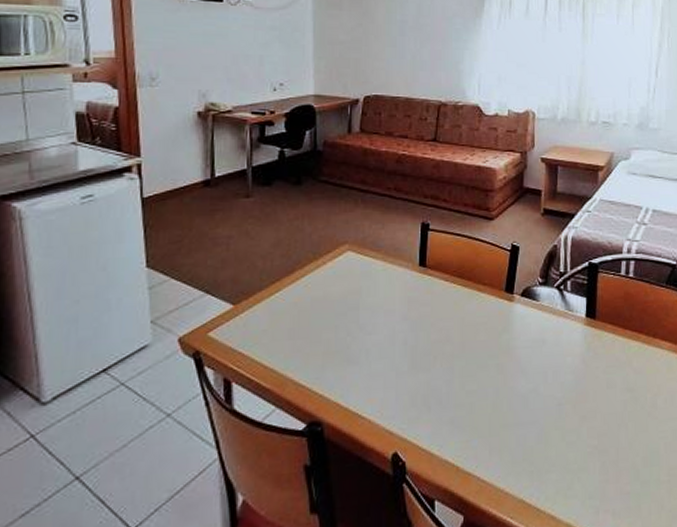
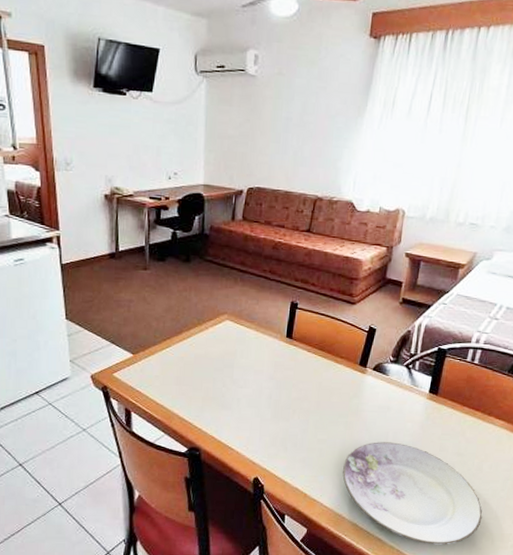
plate: none [500,383,666,515] -> present [342,442,482,545]

